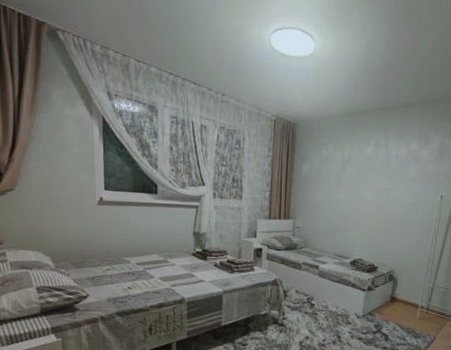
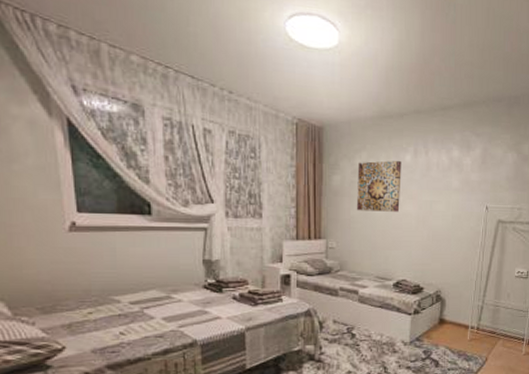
wall art: none [321,152,364,198] -> present [356,161,402,212]

